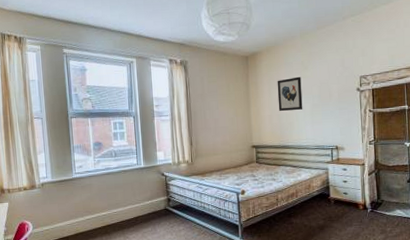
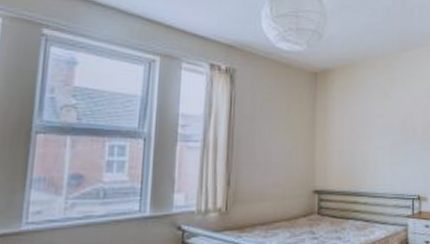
wall art: present [277,76,303,111] -> none [351,105,381,146]

